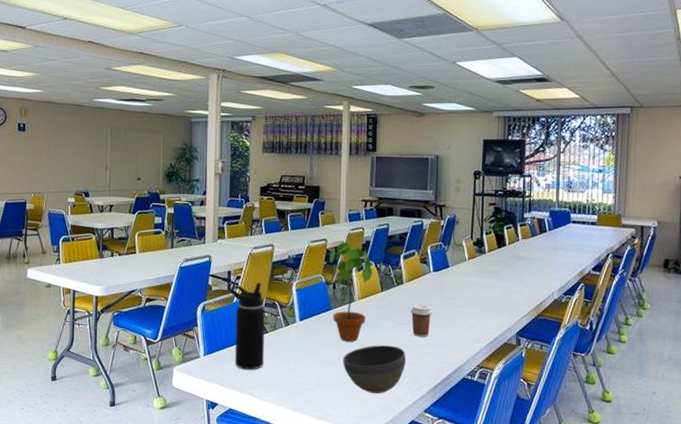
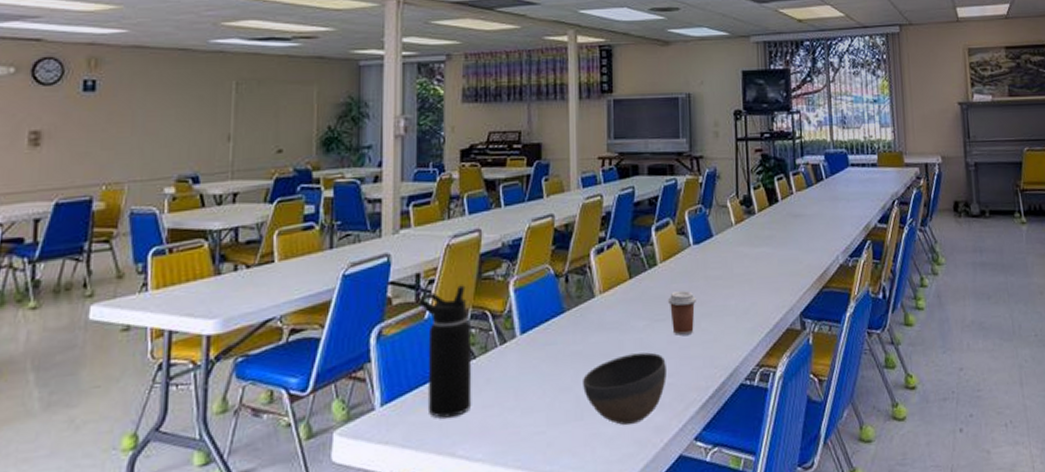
potted plant: present [329,241,373,342] -> none [558,215,617,356]

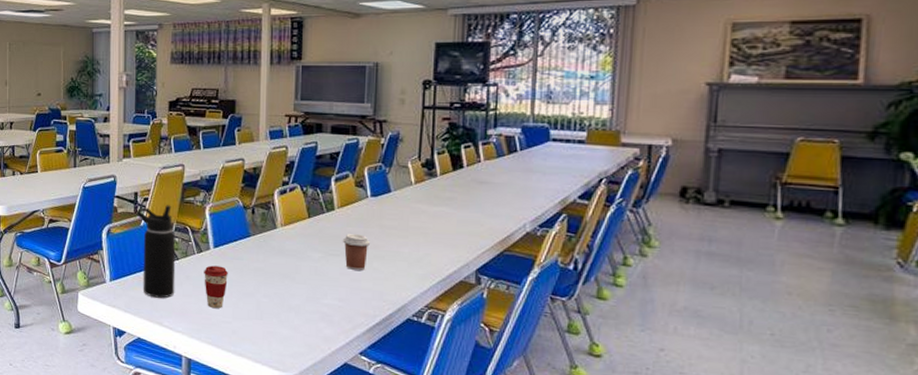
coffee cup: none [509,357,539,418] -> present [204,265,228,309]
bowl: present [583,352,667,426] -> none [263,277,337,332]

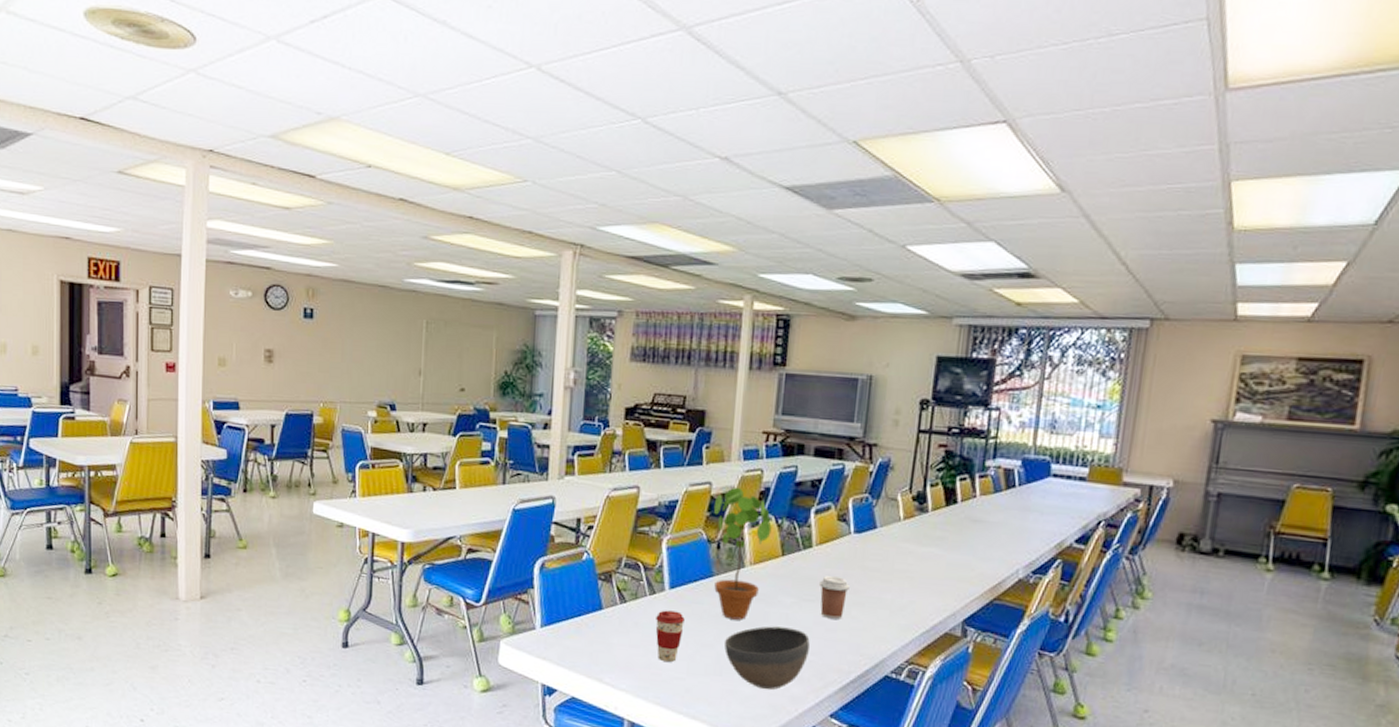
water bottle: present [136,205,176,298] -> none [578,535,625,649]
potted plant: none [247,161,298,273] -> present [713,486,772,620]
bowl: none [263,277,337,332] -> present [724,626,810,690]

